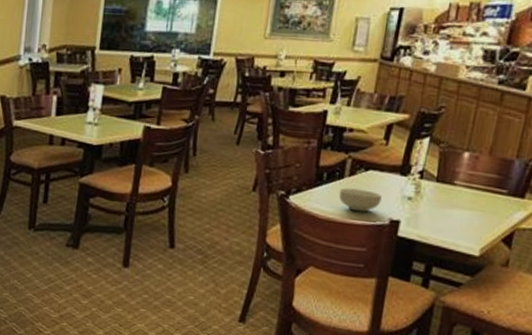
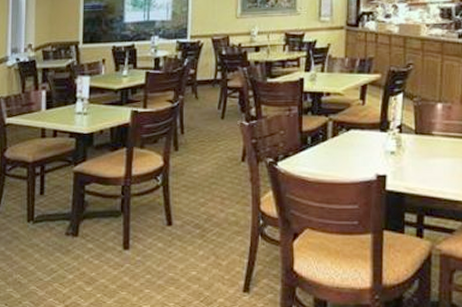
cereal bowl: present [338,187,382,212] -> none [324,149,366,170]

